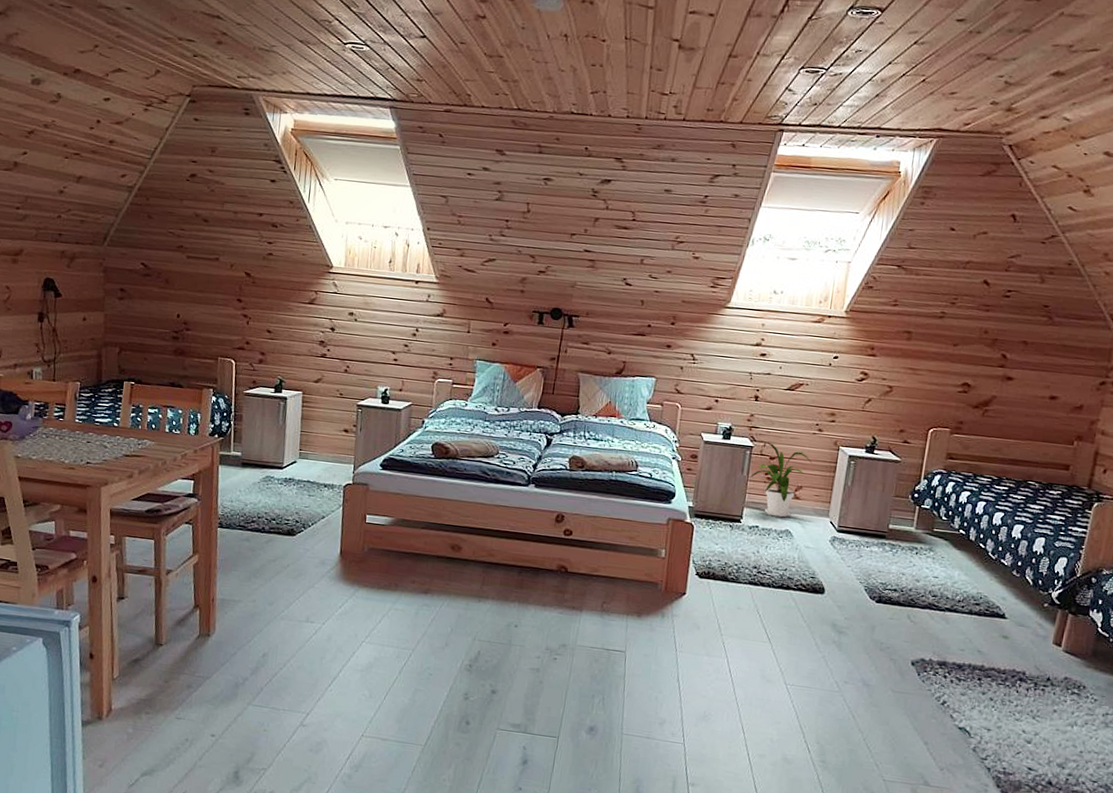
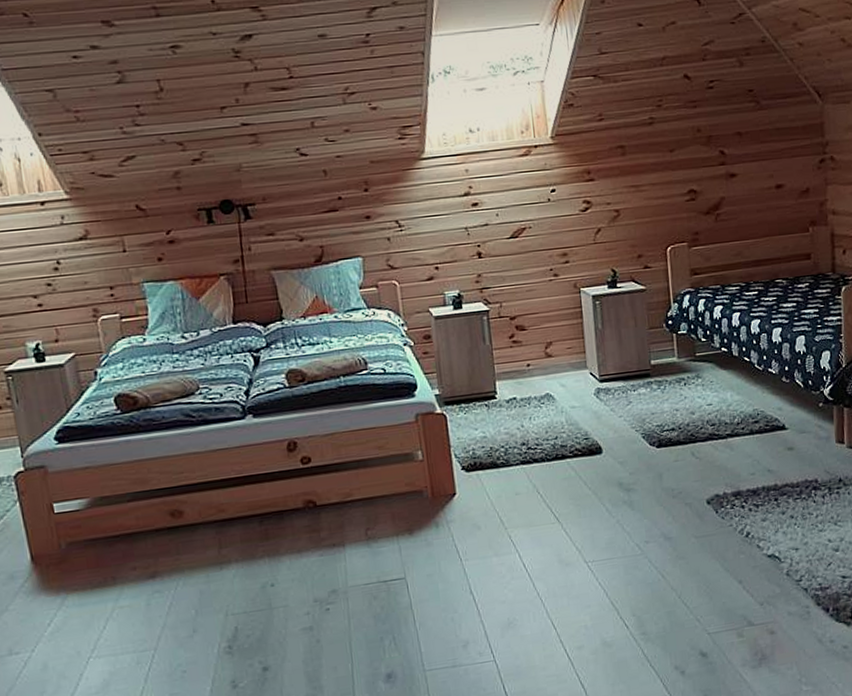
house plant: present [750,441,813,518] -> none [493,301,556,383]

